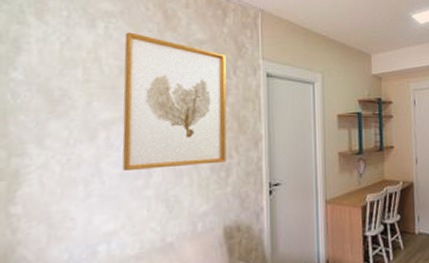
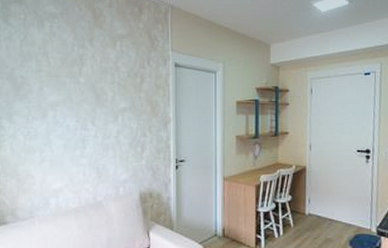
wall art: present [122,32,227,170] -> none [64,30,142,142]

